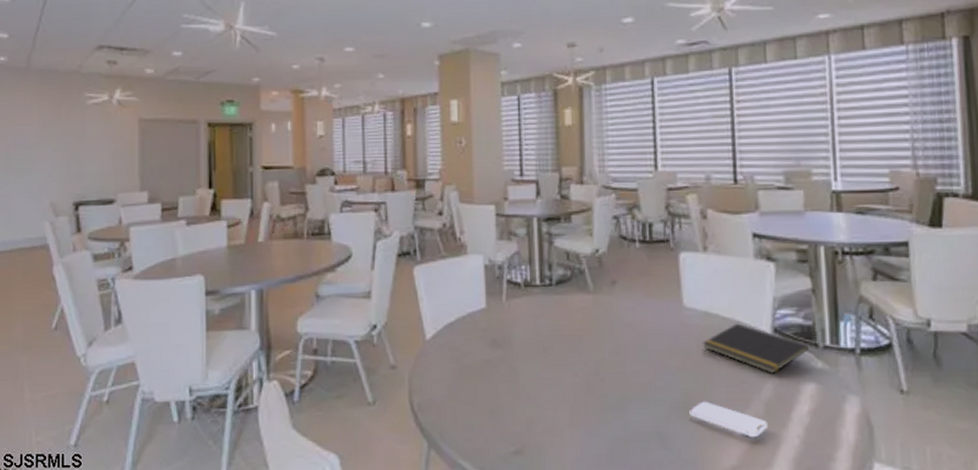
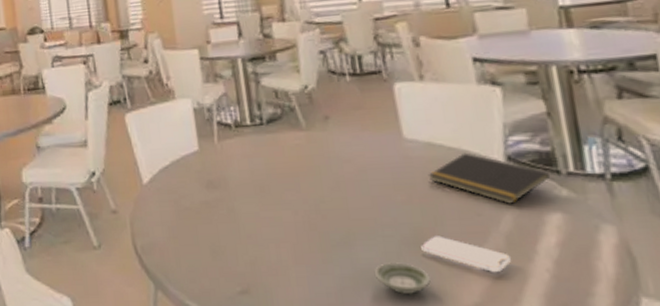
saucer: none [644,425,695,458] -> present [374,261,431,295]

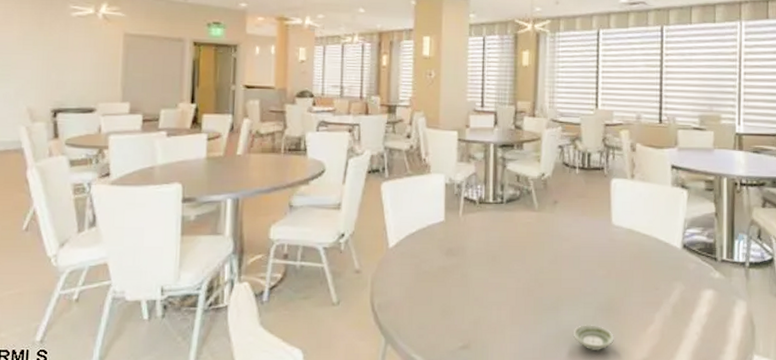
smartphone: present [421,235,511,272] -> none [611,304,673,334]
notepad: present [427,152,551,204] -> none [625,239,710,282]

